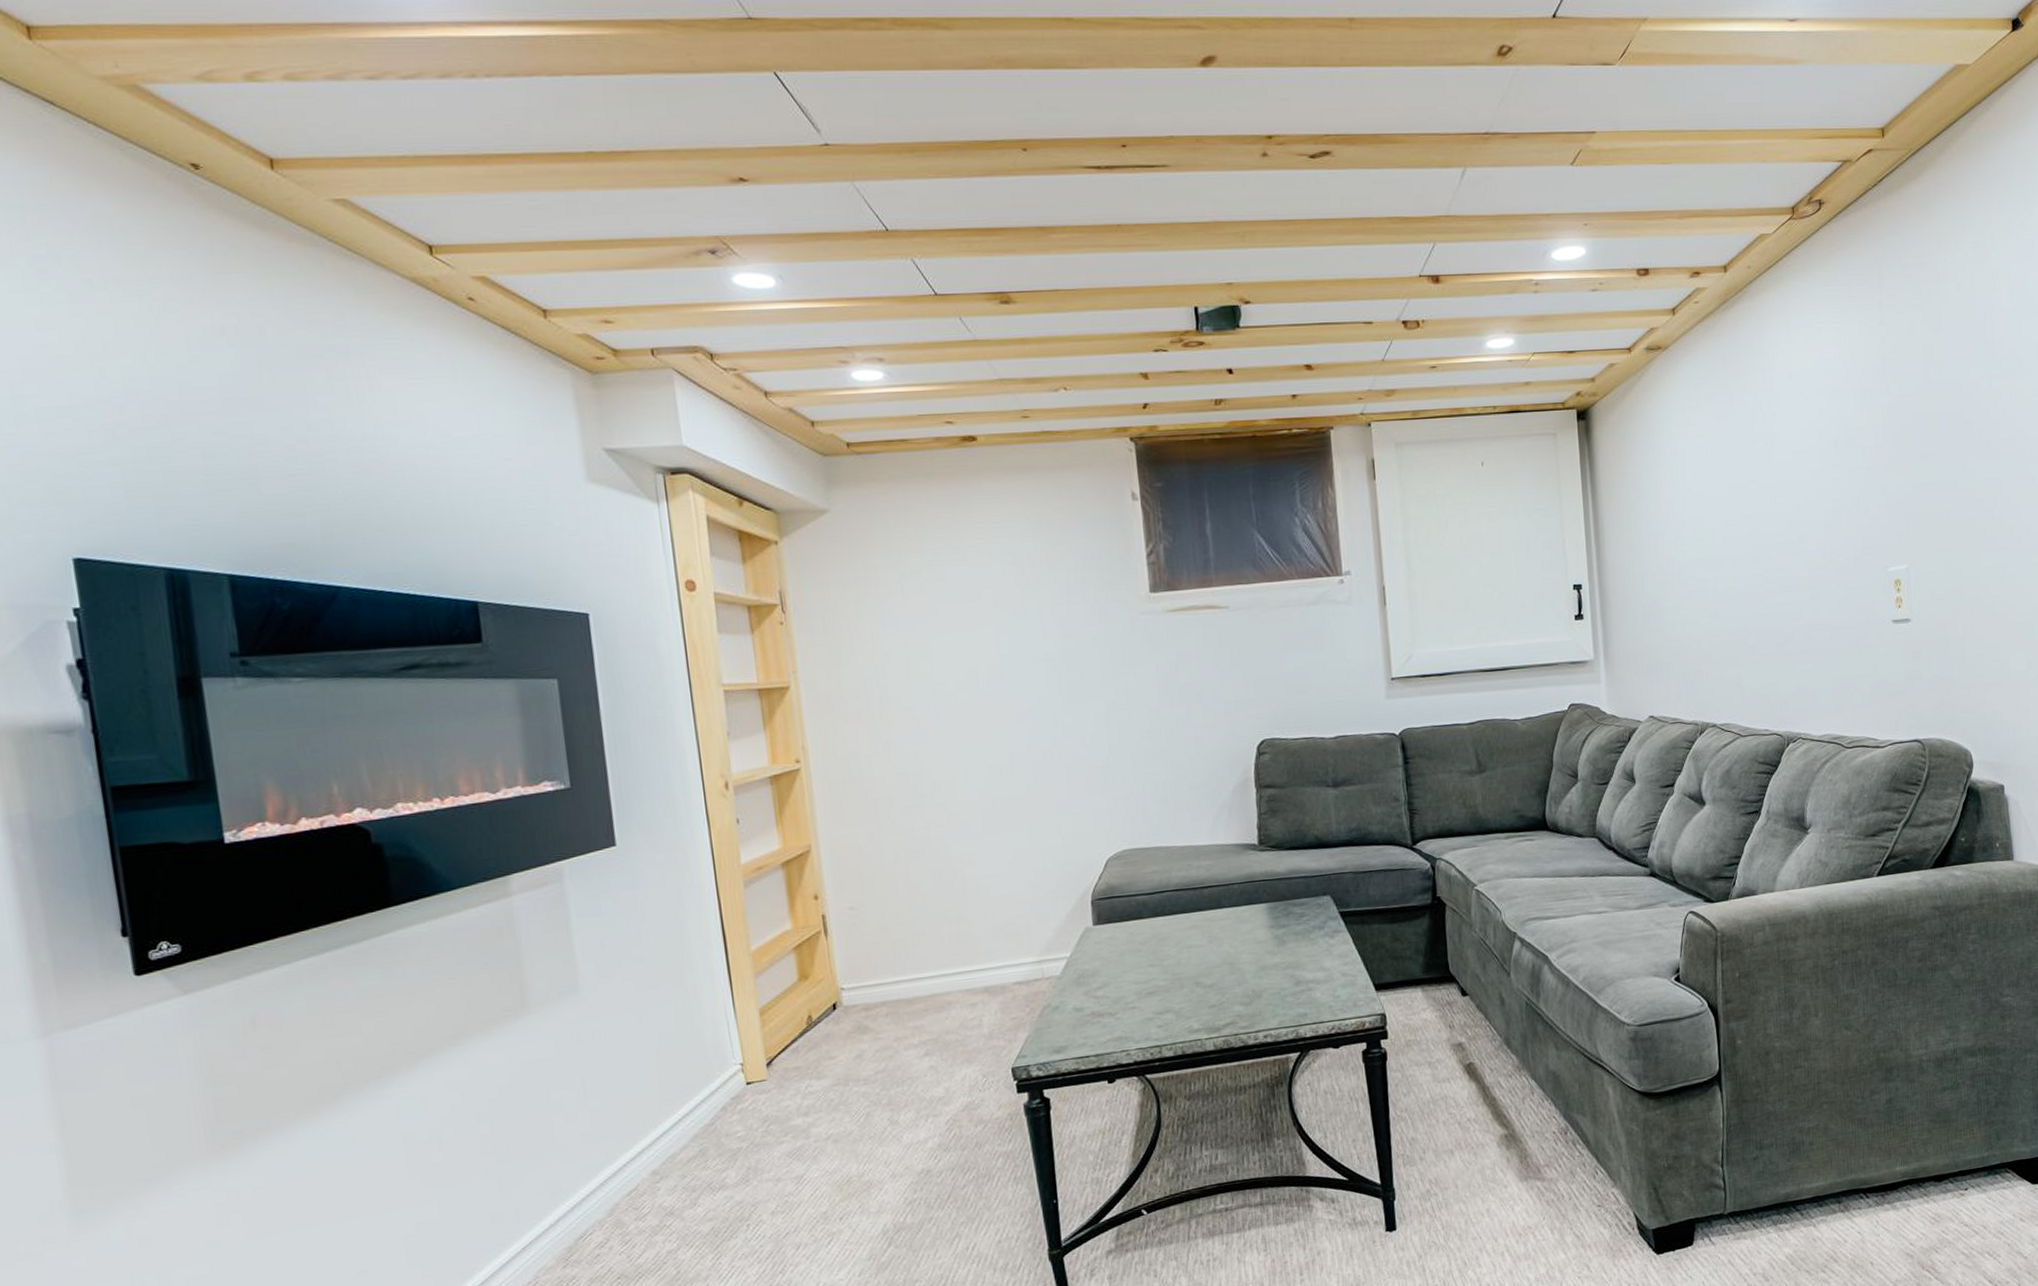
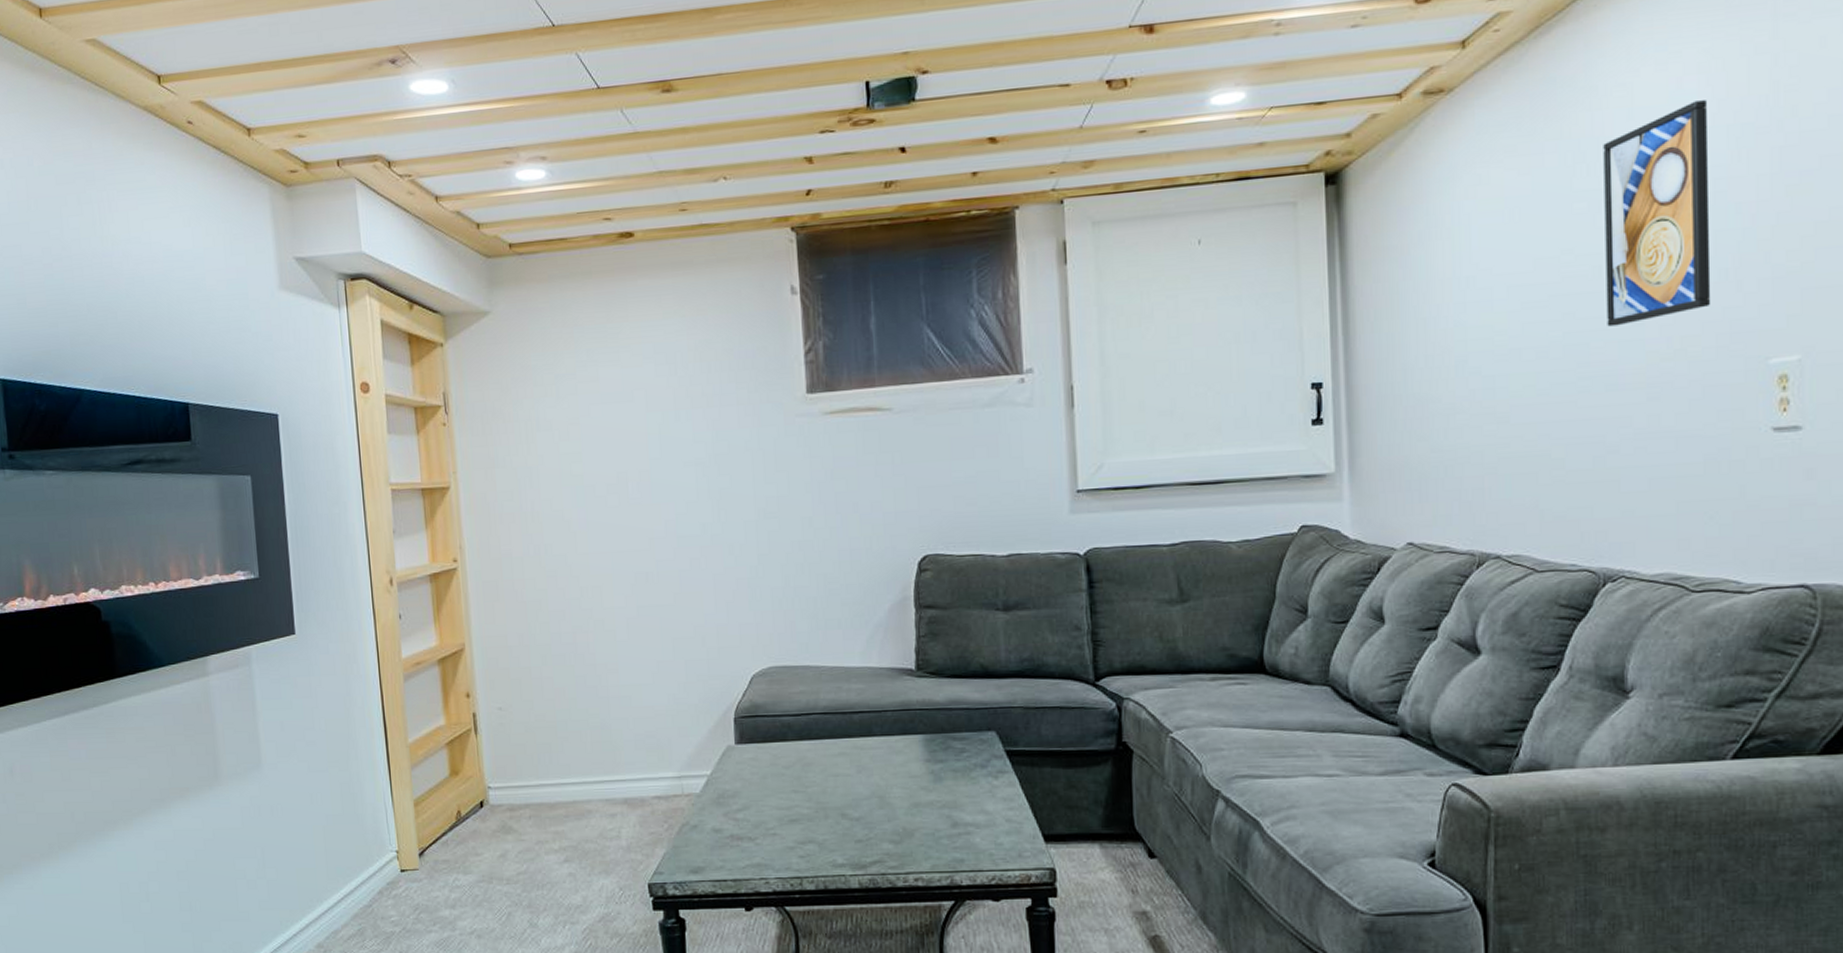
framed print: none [1773,368,1849,541] -> present [1603,100,1711,327]

